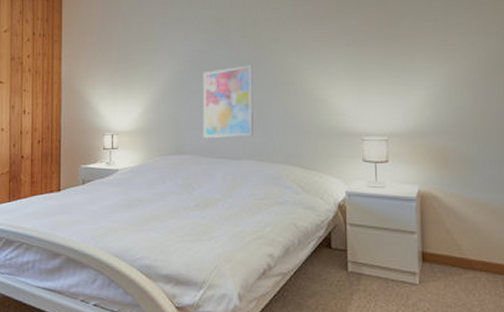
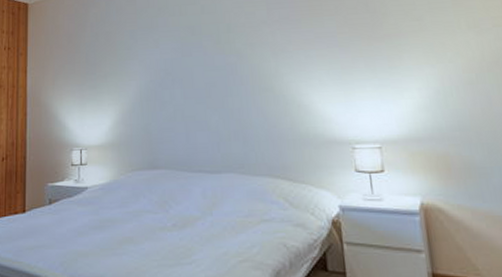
wall art: present [202,65,253,138] -> none [176,72,233,151]

